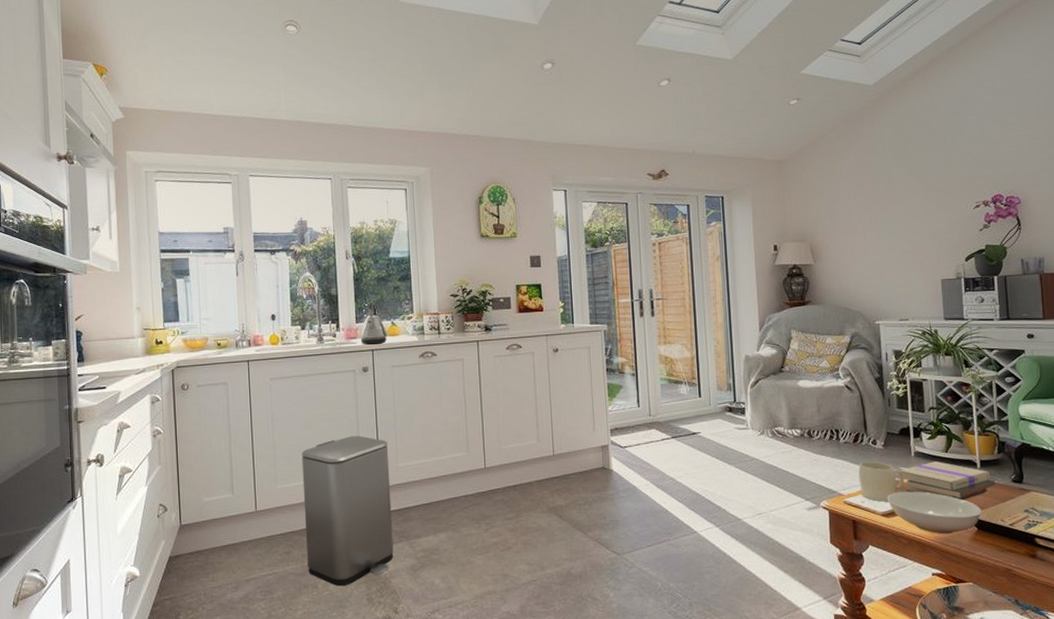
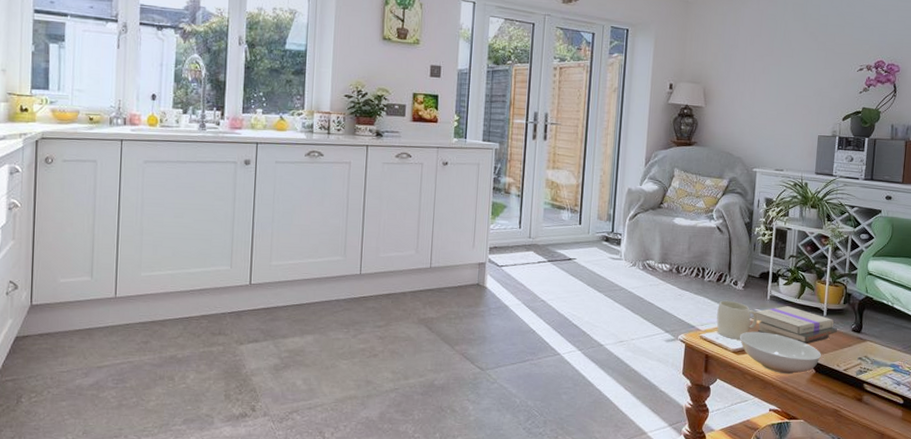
pedal bin: present [301,435,394,586] -> none [165,229,263,380]
kettle: present [359,300,388,346] -> none [244,91,275,139]

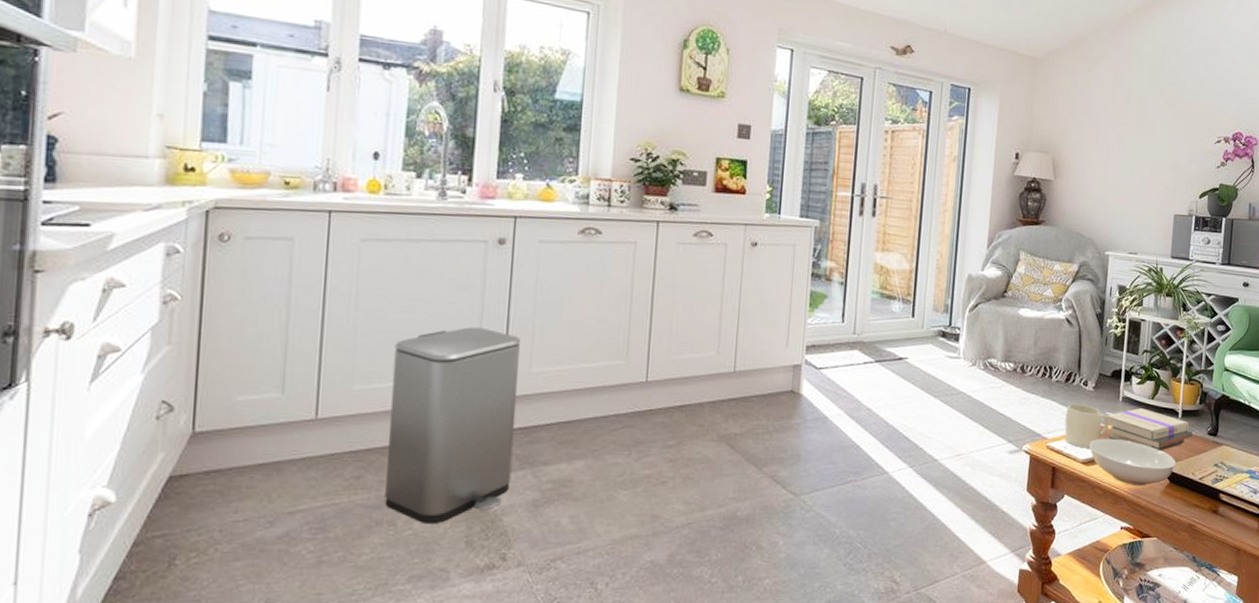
pedal bin: none [165,229,263,380] -> present [385,327,522,523]

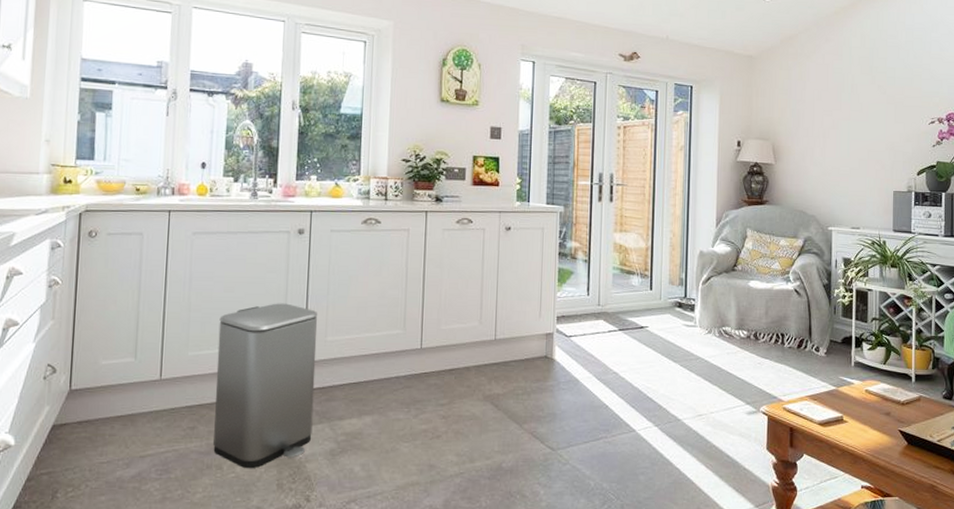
mug: present [1064,403,1110,448] -> none [800,368,843,410]
bowl: present [1089,438,1177,486] -> none [824,401,913,447]
books: present [1105,408,1194,451] -> none [839,373,928,414]

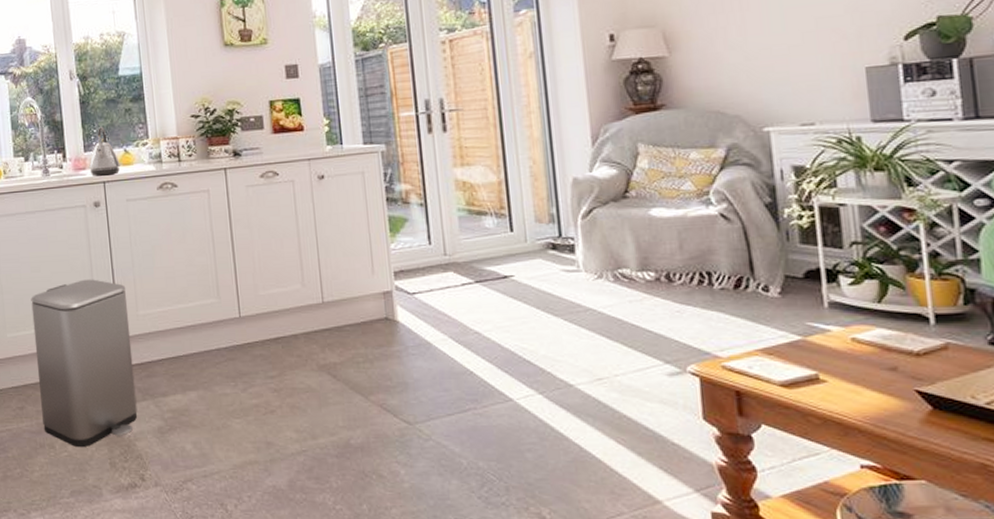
kettle: none [298,157,330,206] -> present [88,126,120,177]

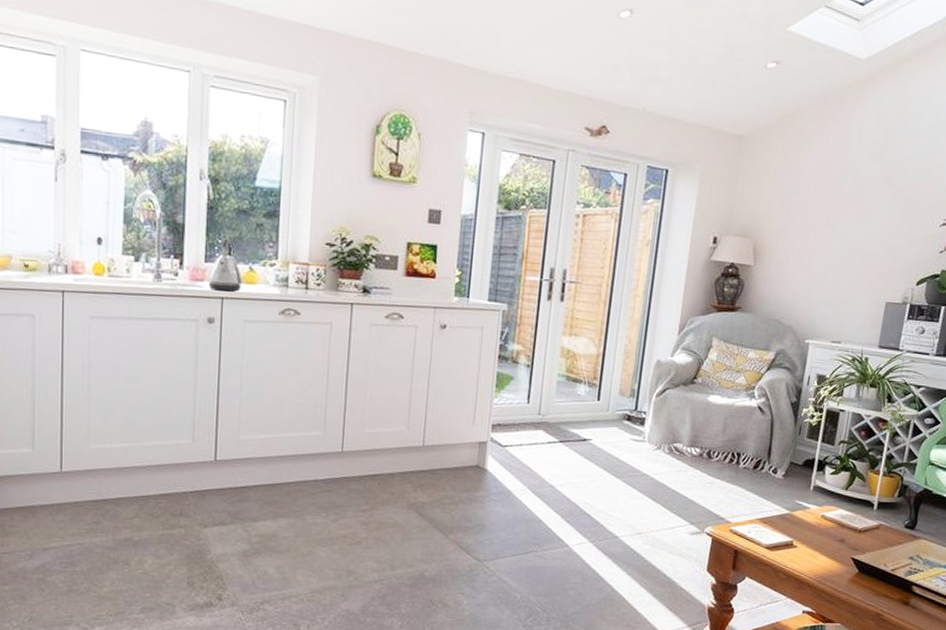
pedal bin: present [31,279,137,447] -> none [120,397,230,565]

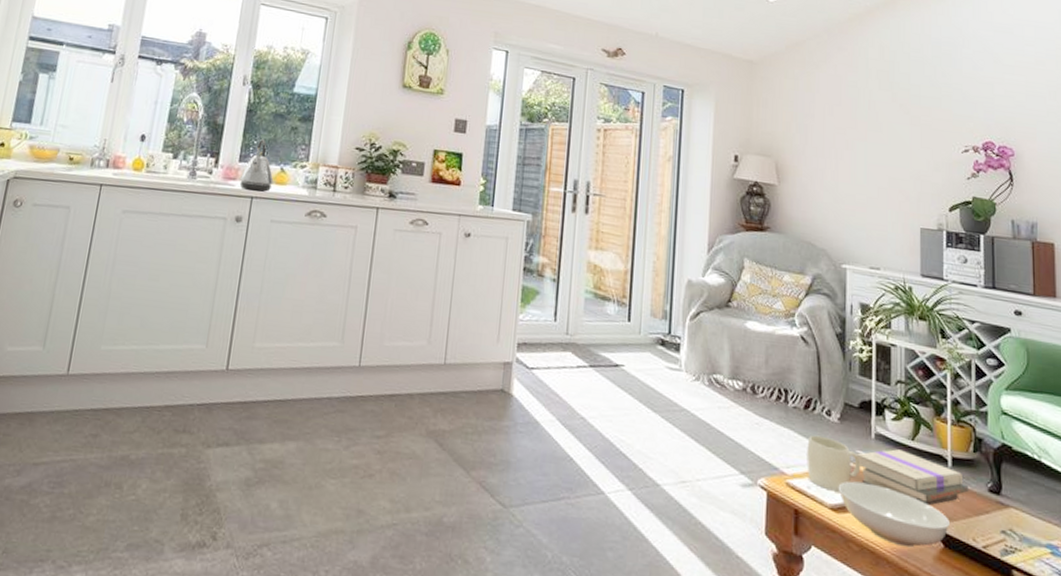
mug: none [749,490,798,534] -> present [807,434,861,492]
bowl: none [774,525,868,574] -> present [838,481,951,548]
books: none [794,498,889,541] -> present [855,449,969,506]

